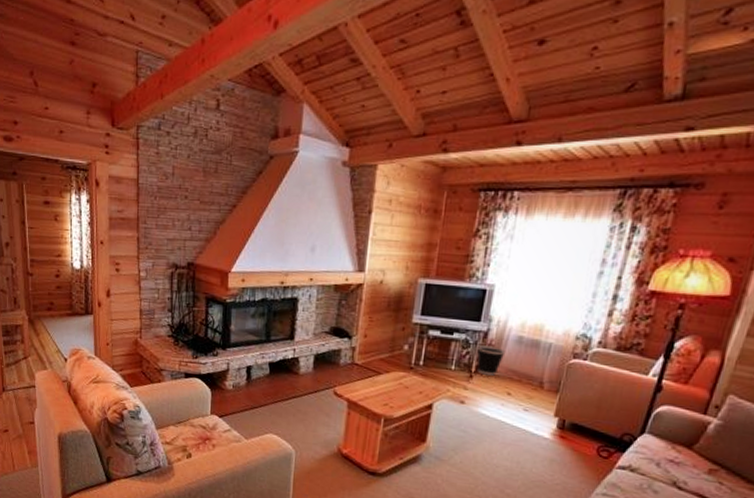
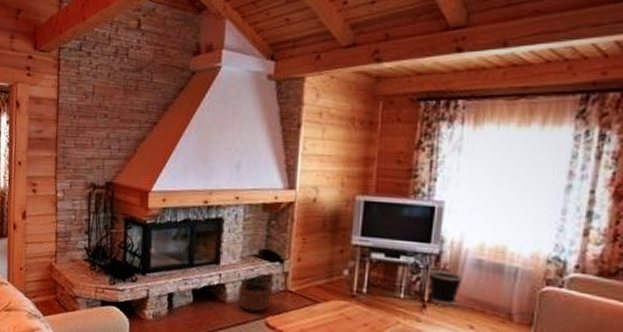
wicker basket: none [309,347,340,383] -> present [236,272,272,313]

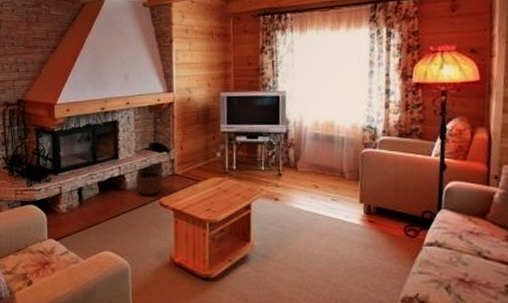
wastebasket: present [428,270,464,306] -> none [280,145,306,172]

